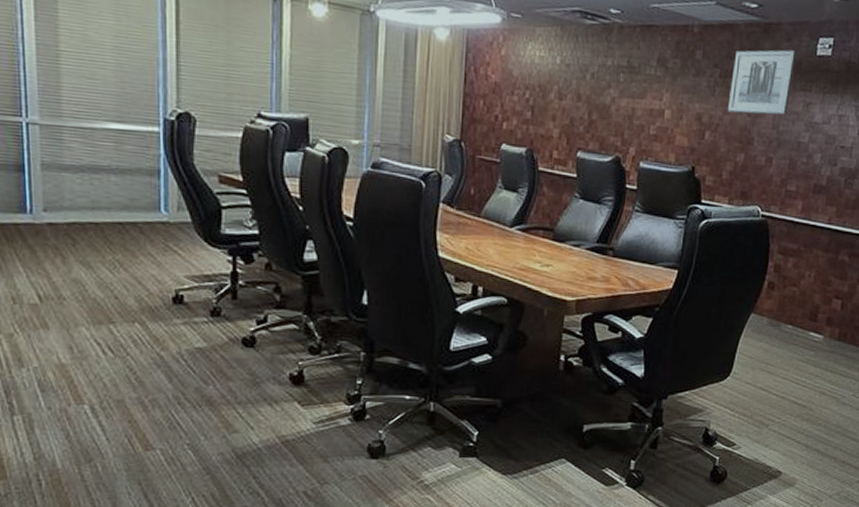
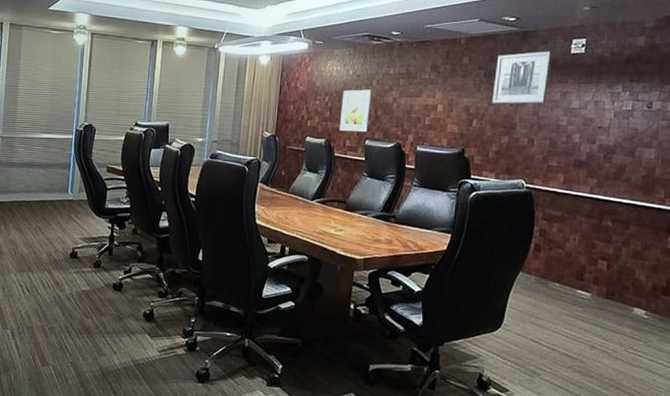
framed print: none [545,83,585,142] -> present [340,89,372,133]

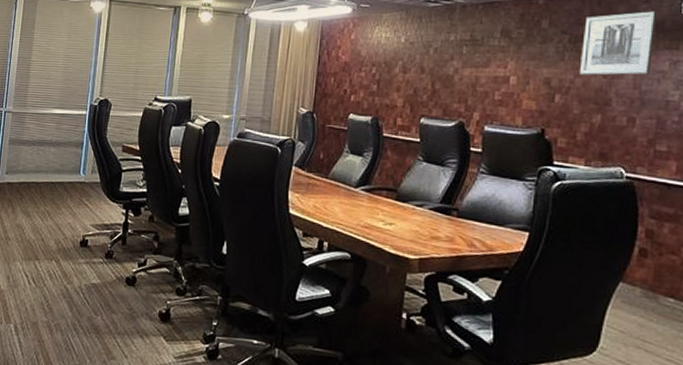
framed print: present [340,89,372,133] -> none [389,59,429,109]

